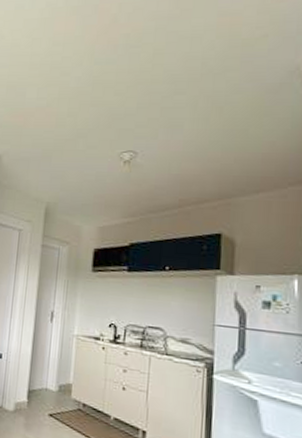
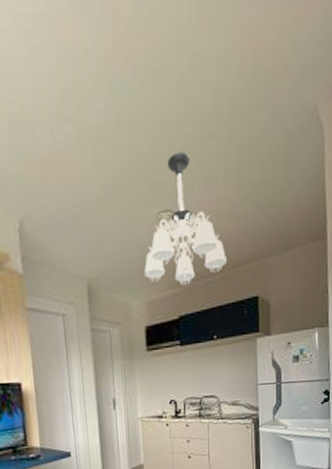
chandelier: none [100,105,187,216] -> present [144,152,227,286]

